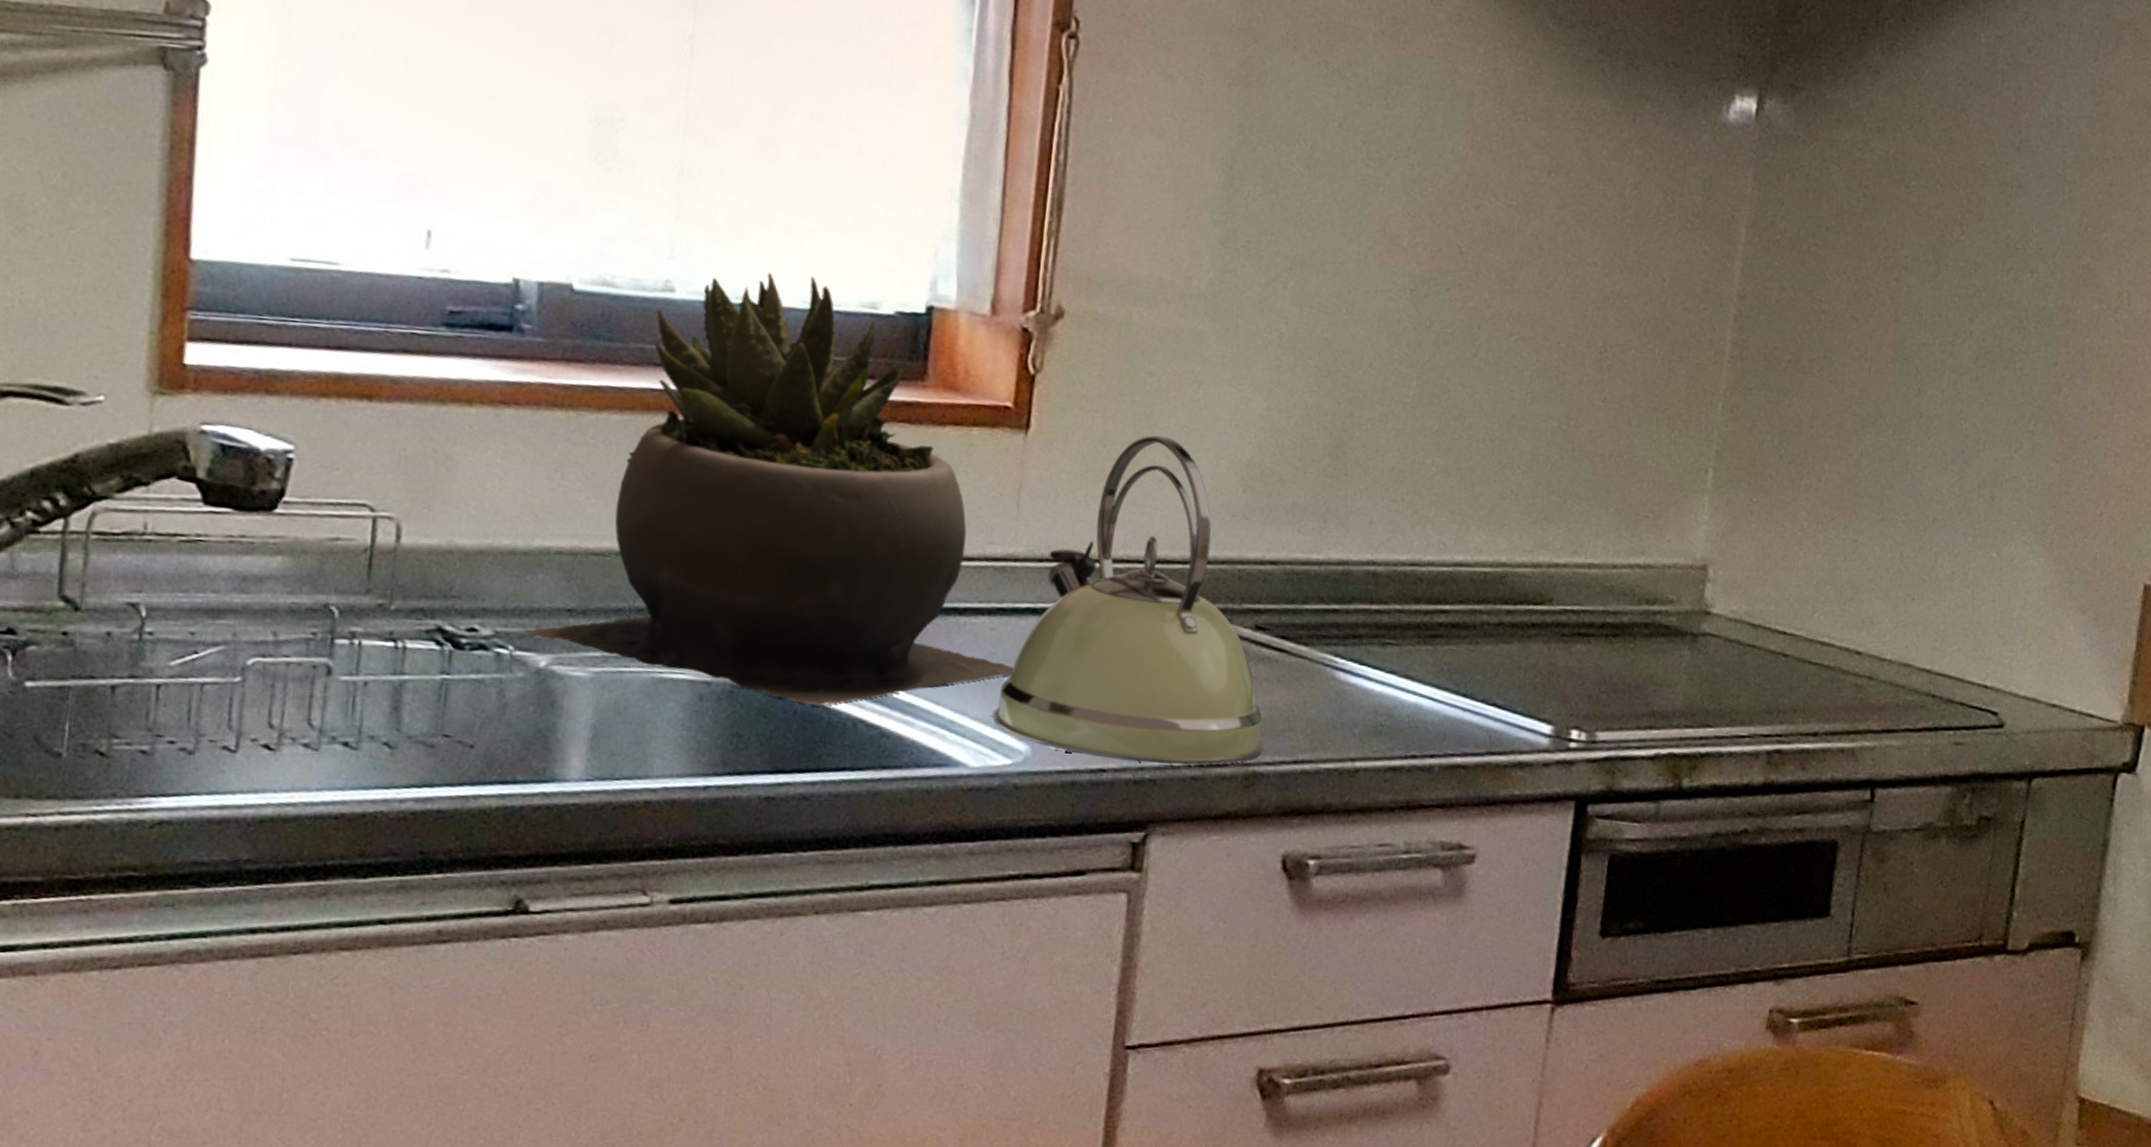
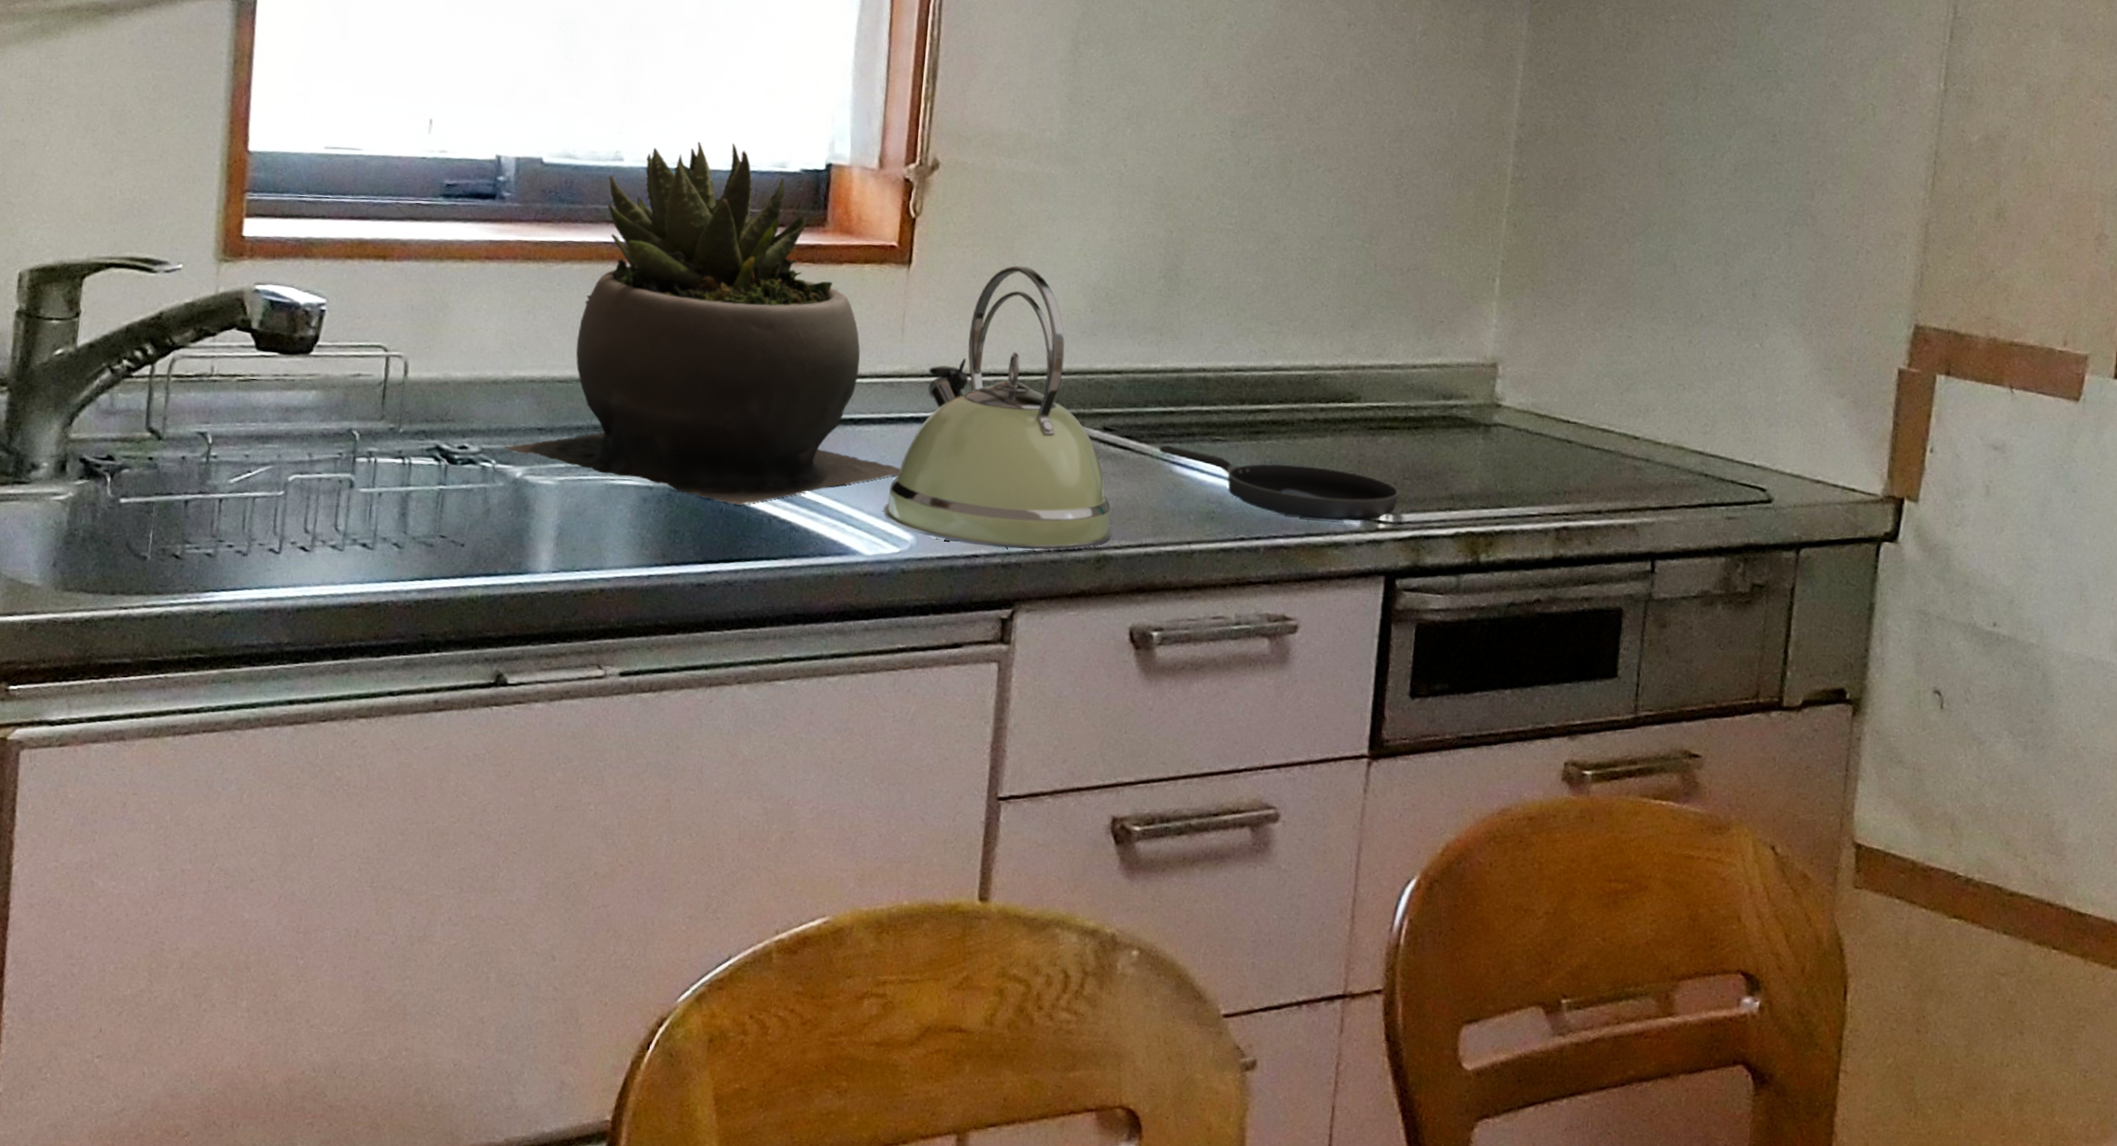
frying pan: none [1319,647,1594,739] -> present [1158,444,1399,521]

